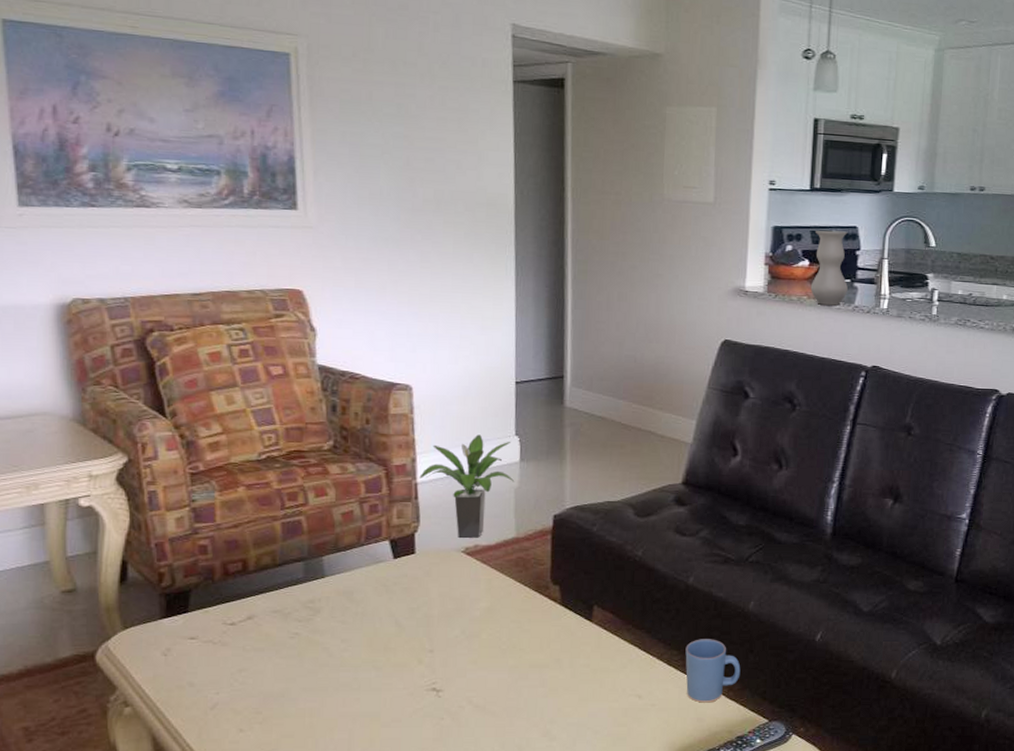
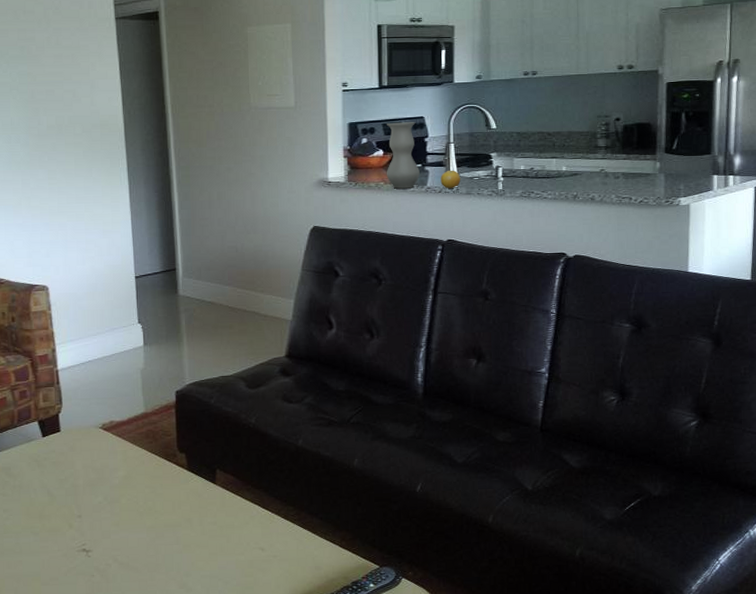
potted plant: present [419,434,515,538] -> none [60,324,141,416]
mug: present [685,639,741,703] -> none [300,494,351,553]
fruit: none [870,288,893,309] -> present [440,170,461,188]

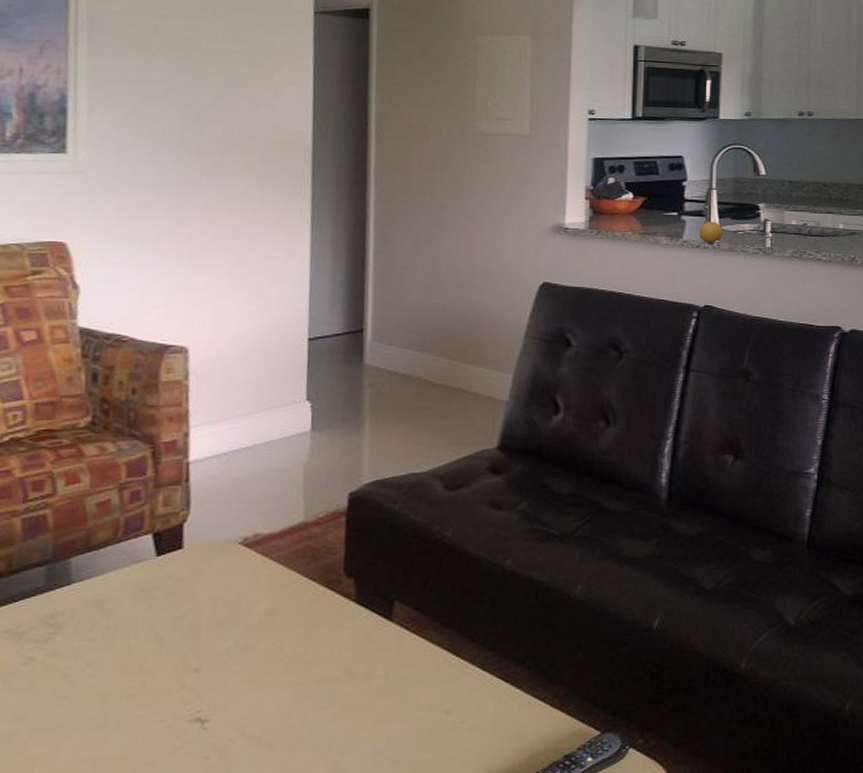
vase: present [386,122,420,189] -> none [635,160,675,241]

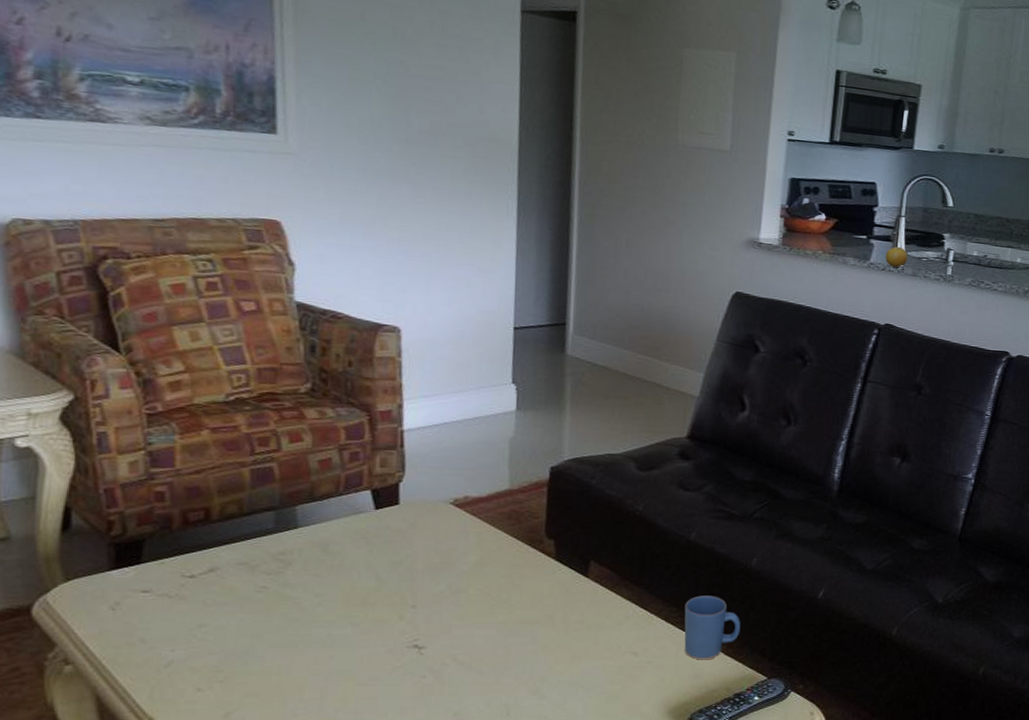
mug: none [502,634,567,716] -> present [684,595,741,660]

